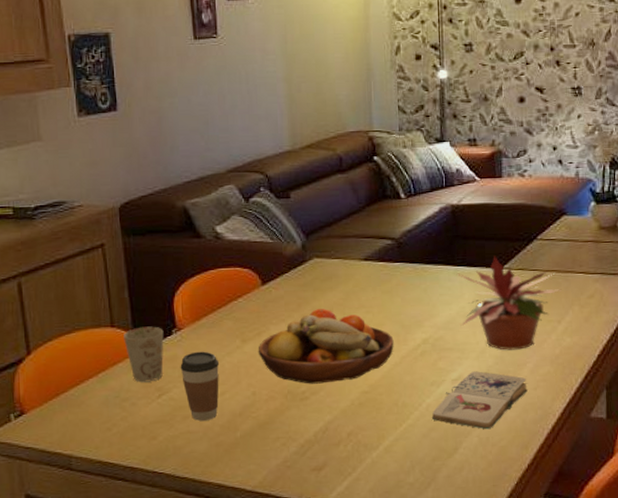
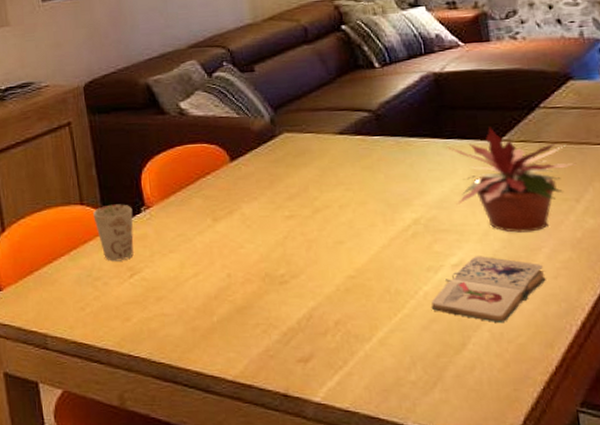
coffee cup: present [180,351,220,421] -> none [150,230,193,303]
fruit bowl: present [258,309,394,384] -> none [230,186,381,267]

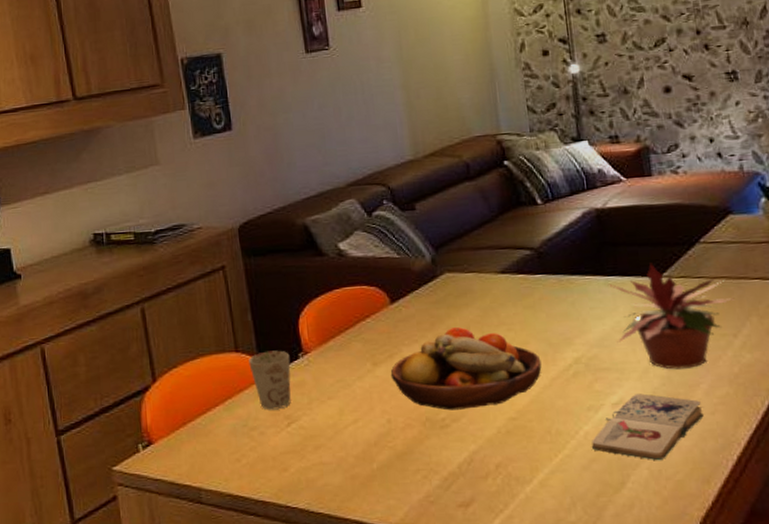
fruit bowl: none [230,186,381,267] -> present [390,327,542,410]

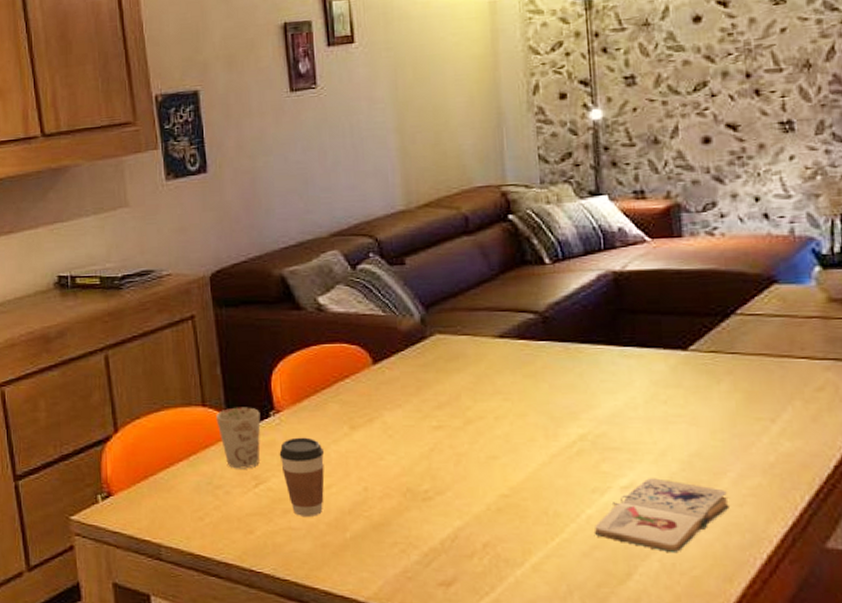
coffee cup: none [308,376,352,451] -> present [279,437,325,516]
fruit bowl: present [390,327,542,410] -> none [369,394,541,482]
potted plant: present [607,262,735,369] -> none [622,334,775,454]

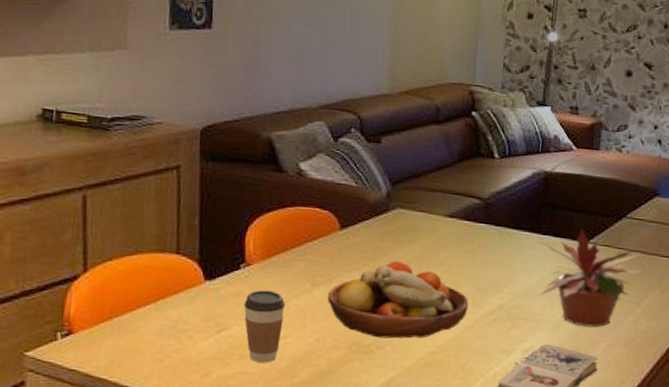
mug: present [216,407,261,469] -> none [188,257,232,316]
fruit bowl: none [369,394,541,482] -> present [327,261,469,339]
potted plant: none [622,334,775,454] -> present [538,228,645,328]

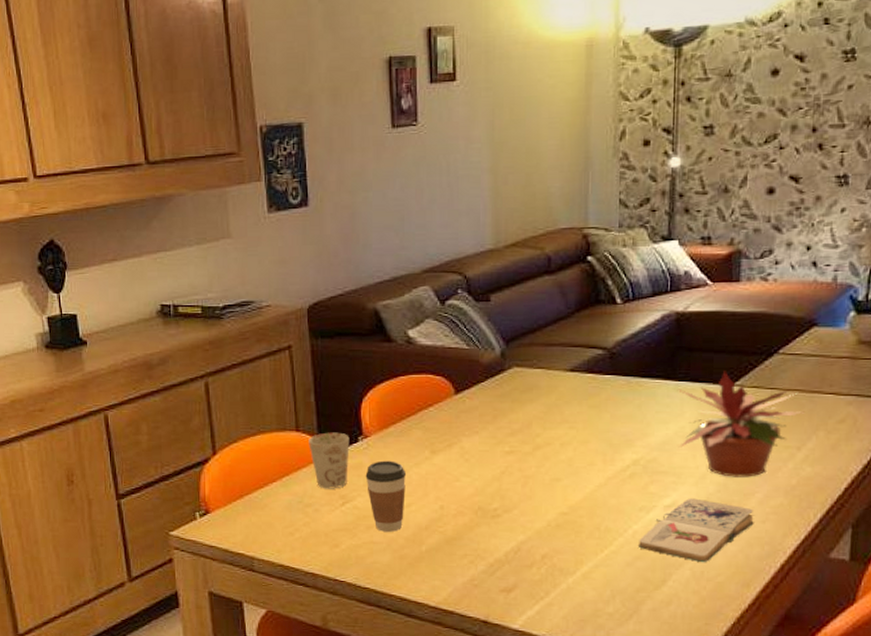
mug: none [188,257,232,316] -> present [309,432,350,489]
fruit bowl: present [327,261,469,339] -> none [448,422,599,501]

